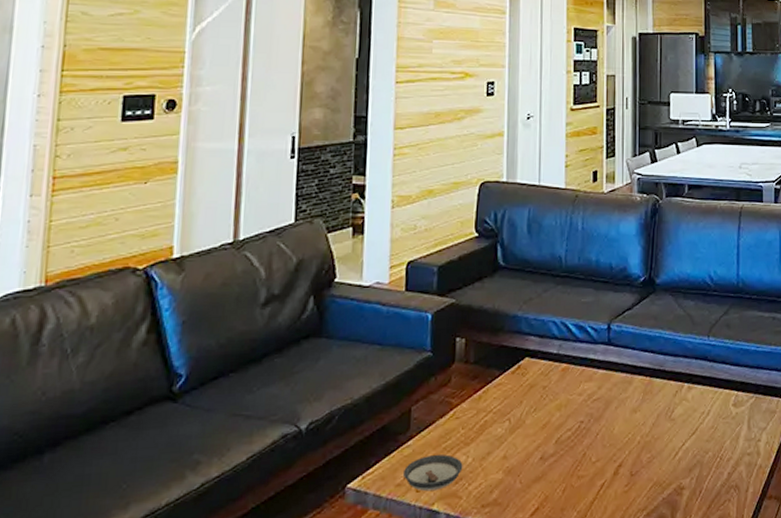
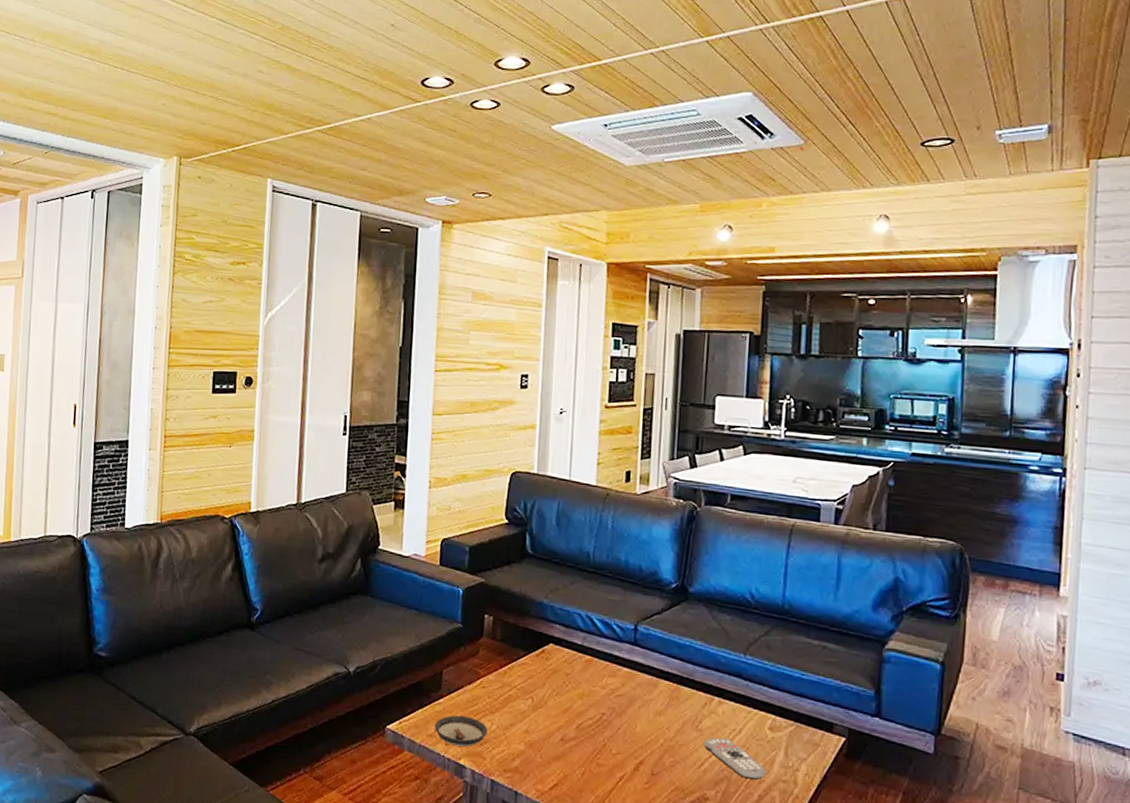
remote control: none [677,422,733,459] -> present [704,737,766,780]

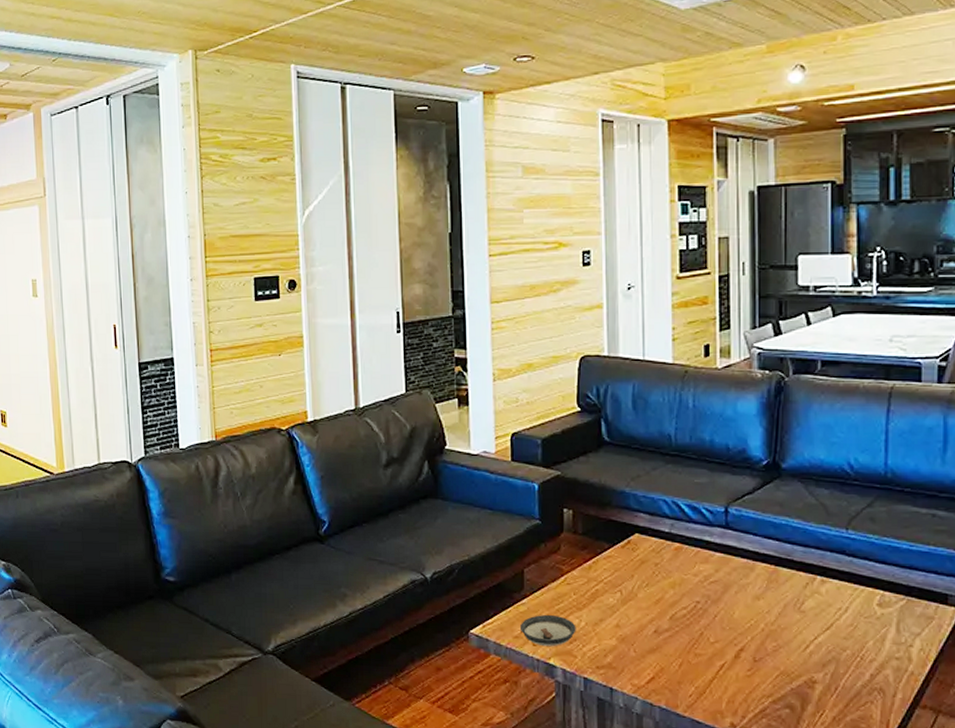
remote control: present [704,737,766,780] -> none [808,618,877,659]

